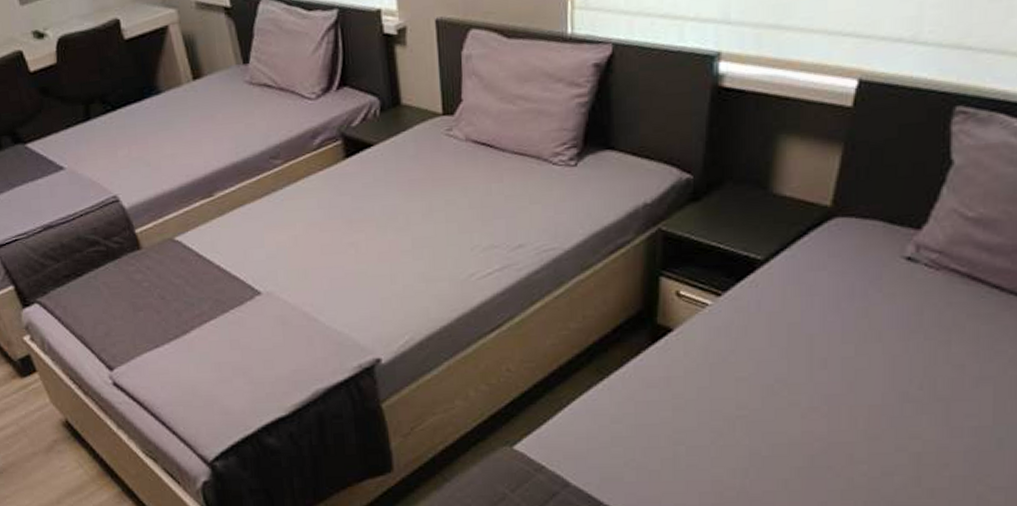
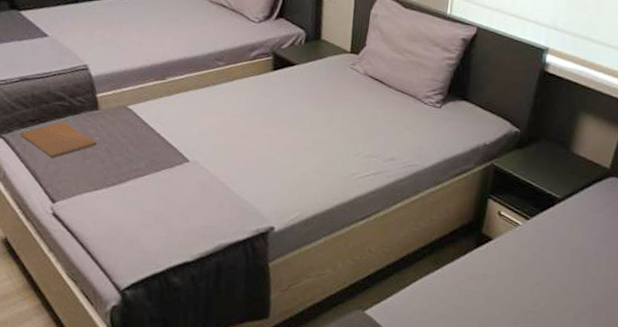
book: none [57,271,147,317] -> present [20,121,97,158]

